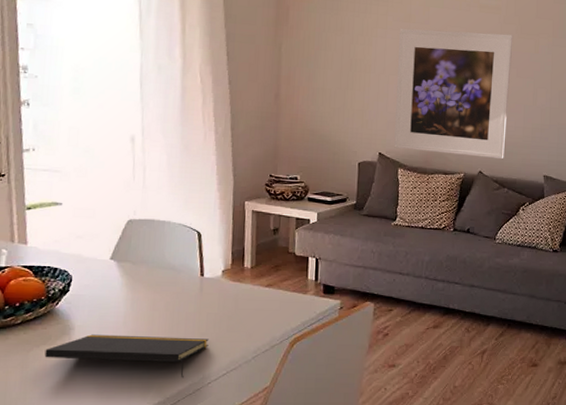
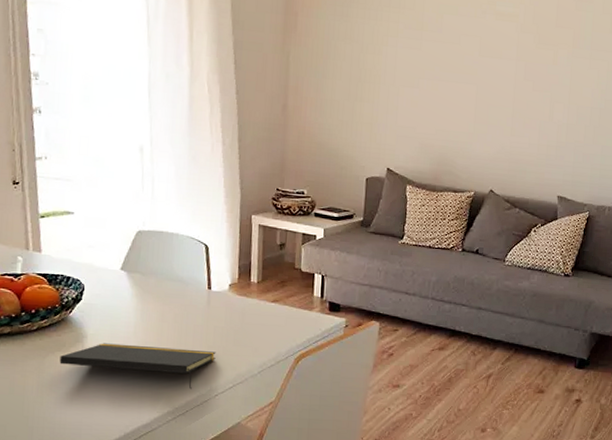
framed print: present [394,28,513,160] -> none [403,37,531,178]

